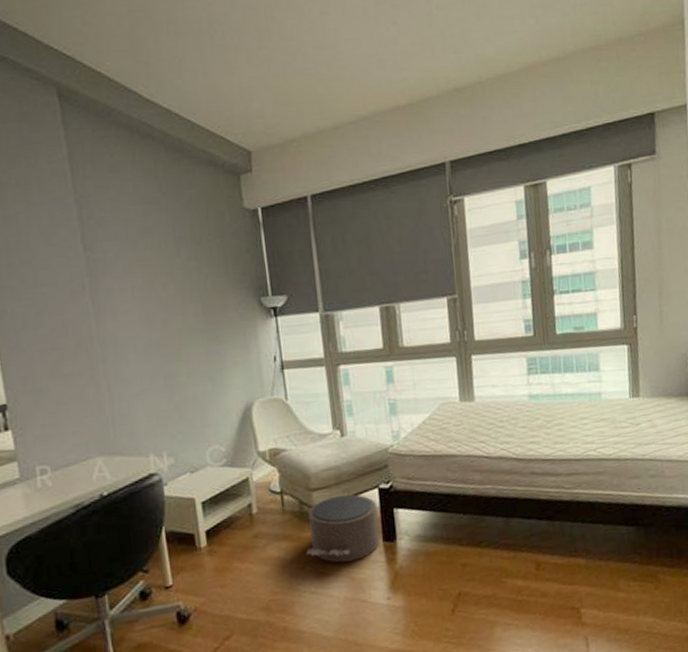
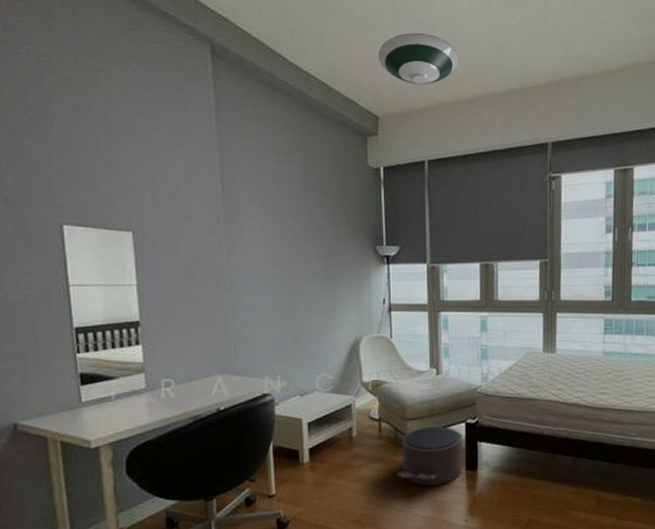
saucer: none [244,52,337,111] -> present [378,33,459,85]

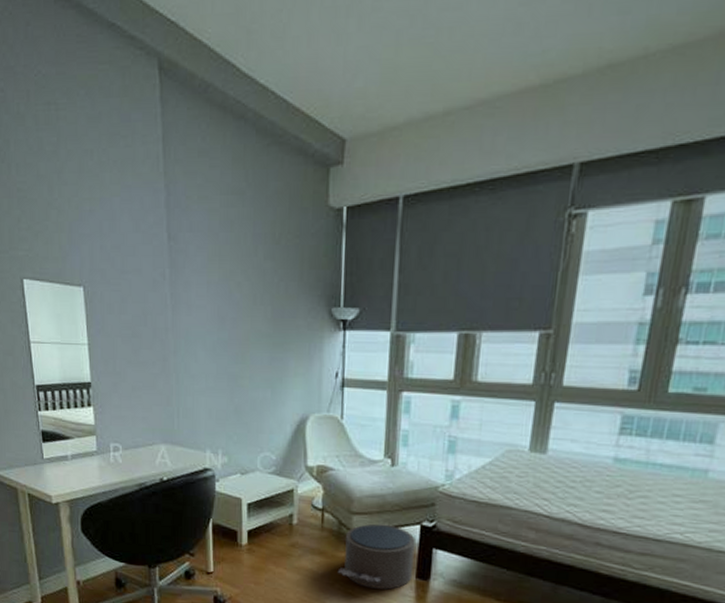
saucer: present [378,33,459,85] -> none [350,14,459,91]

